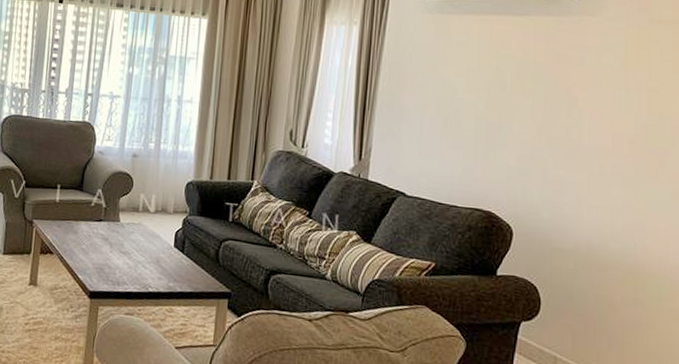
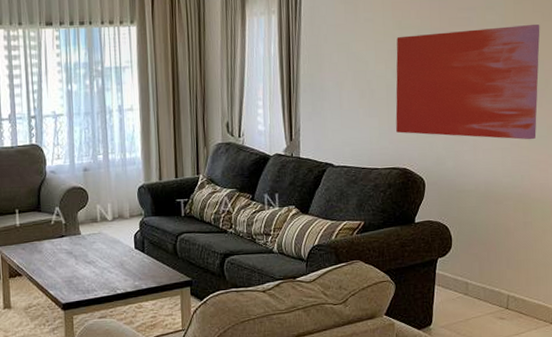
wall art: none [483,66,669,205] -> present [395,24,540,140]

